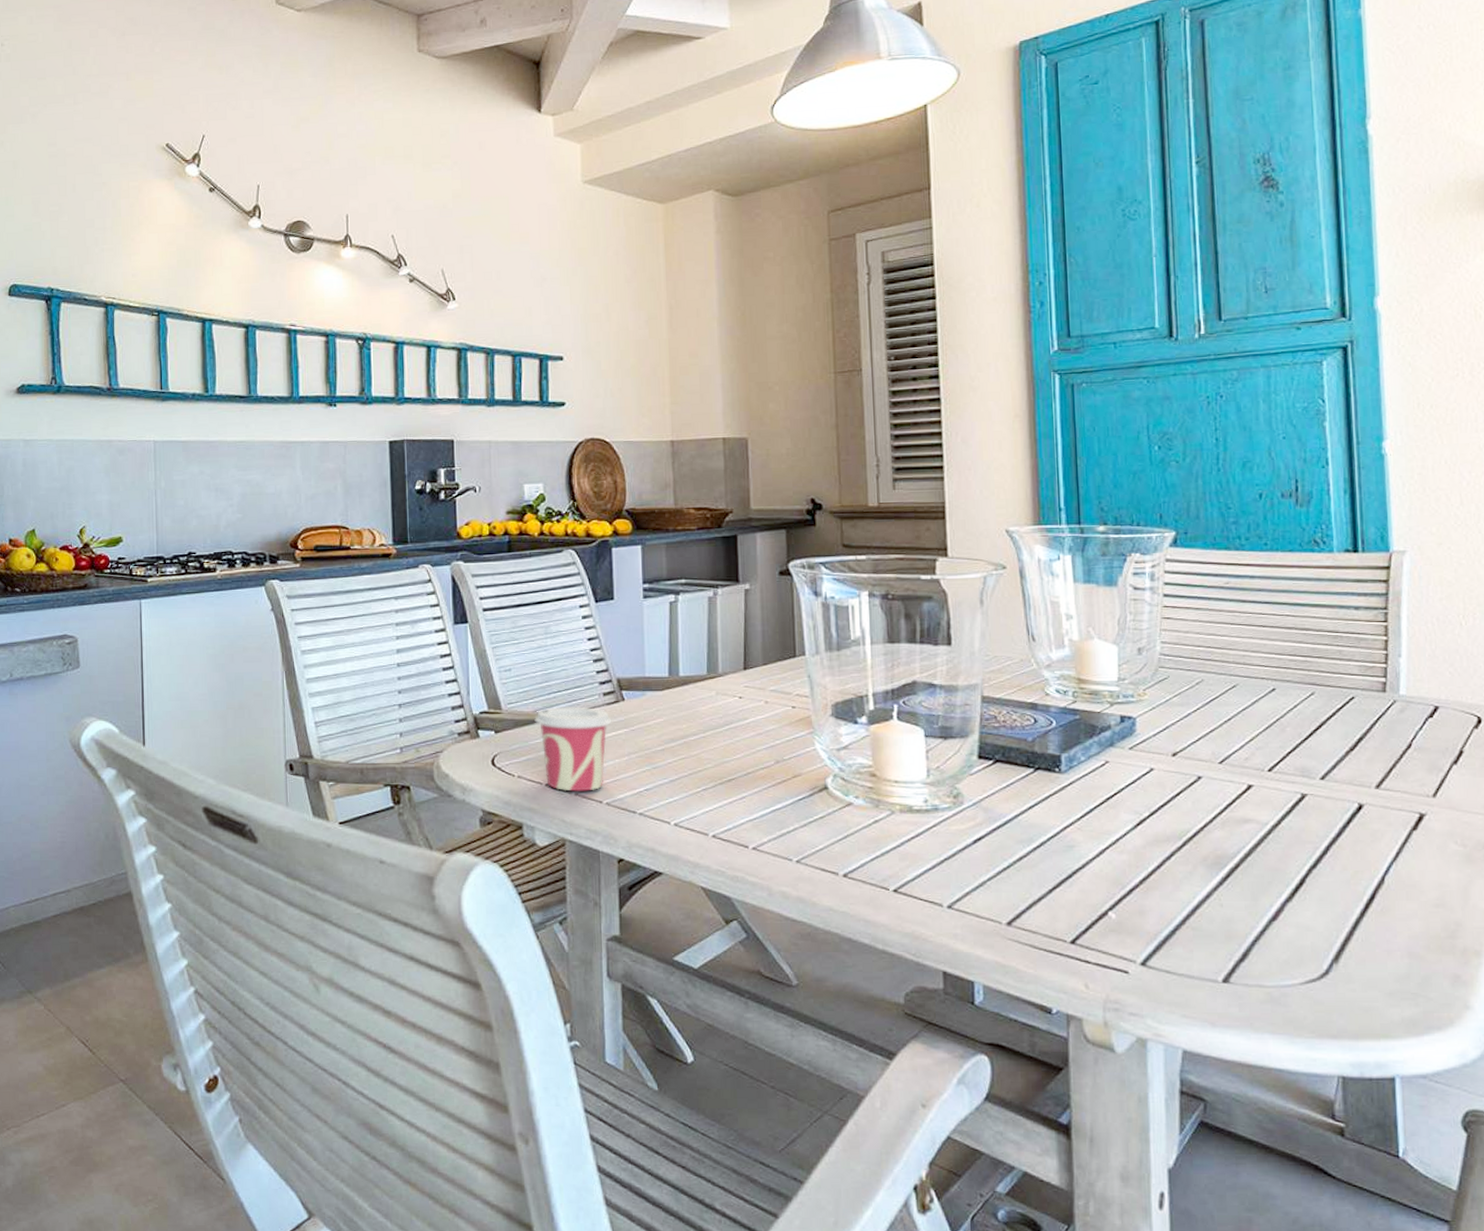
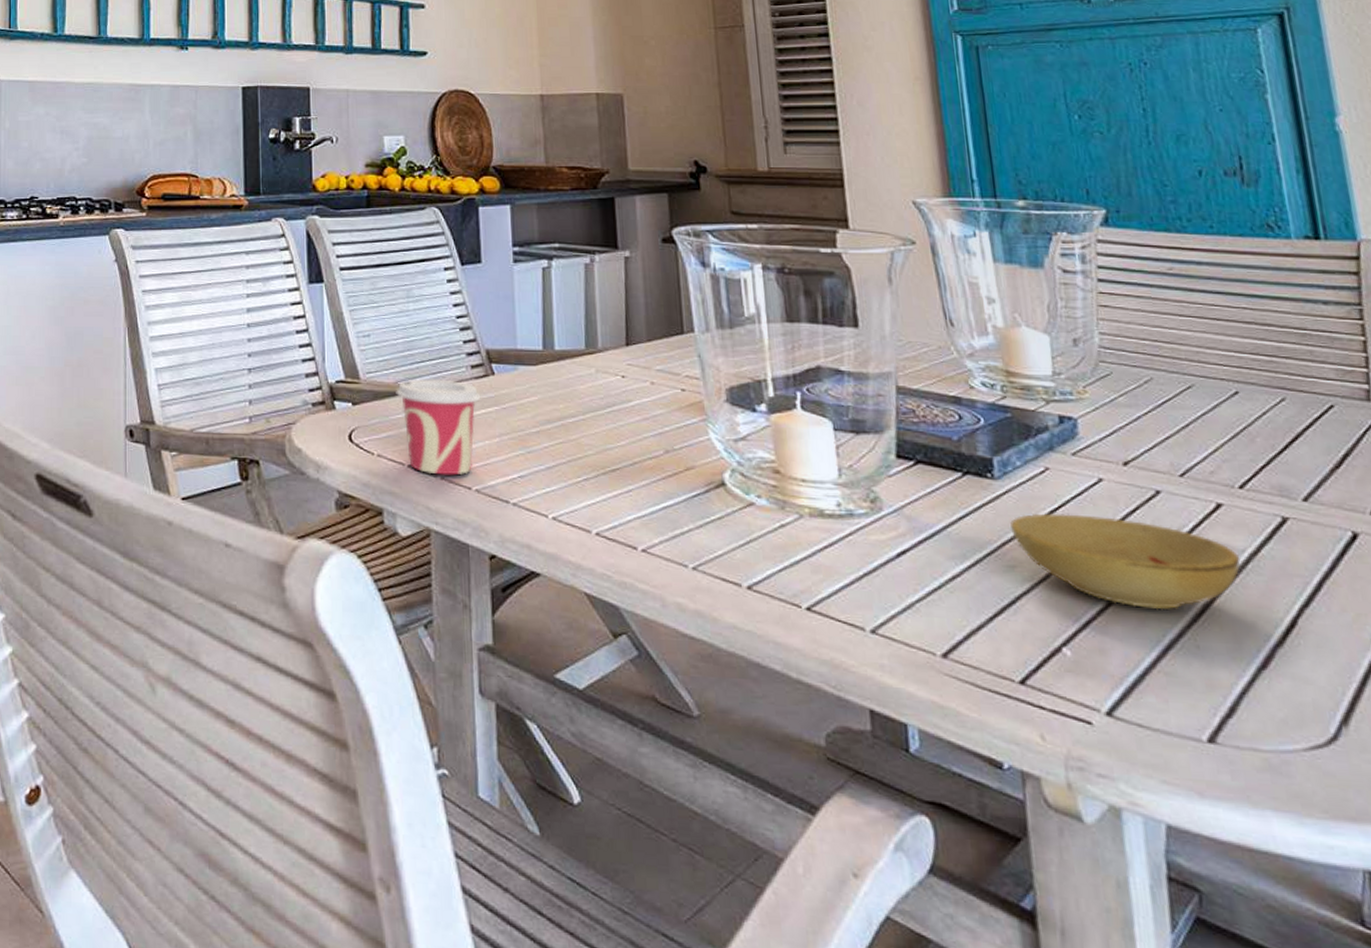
bowl: none [1071,800,1264,877] -> present [1010,513,1241,610]

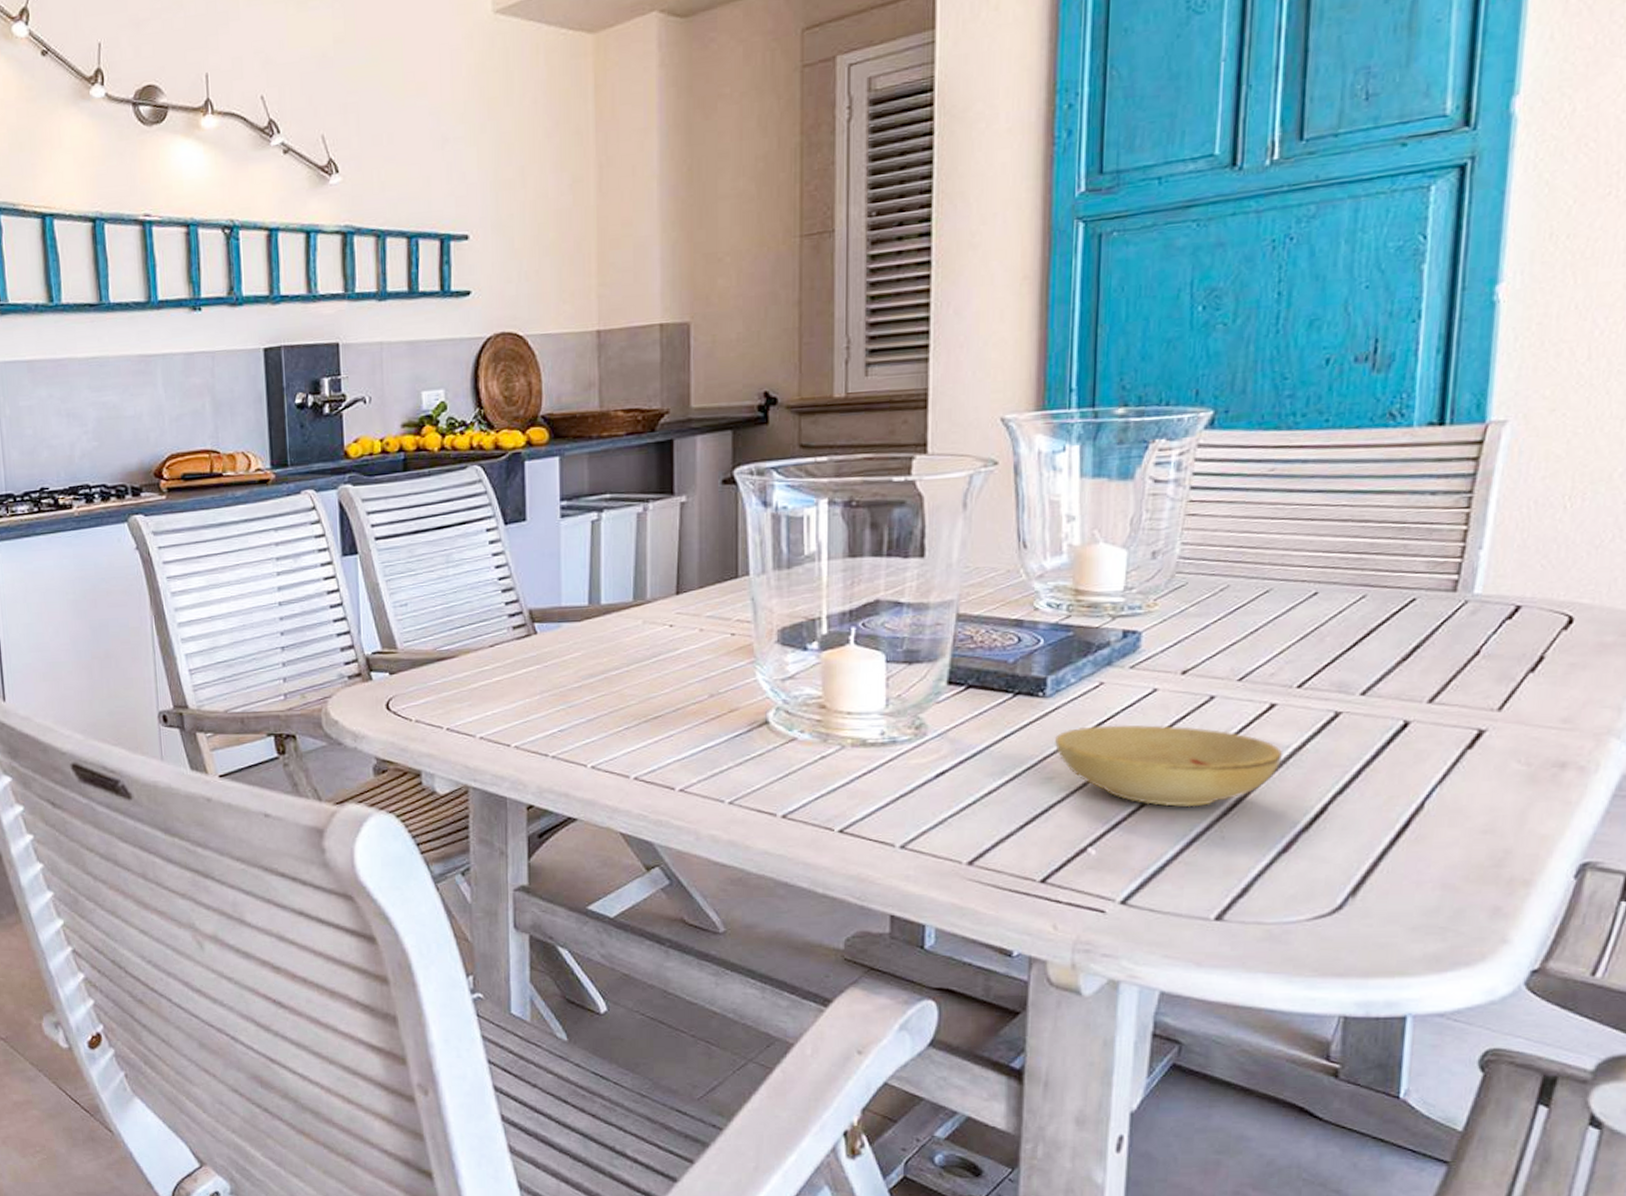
cup: present [396,379,481,476] -> none [434,642,522,735]

